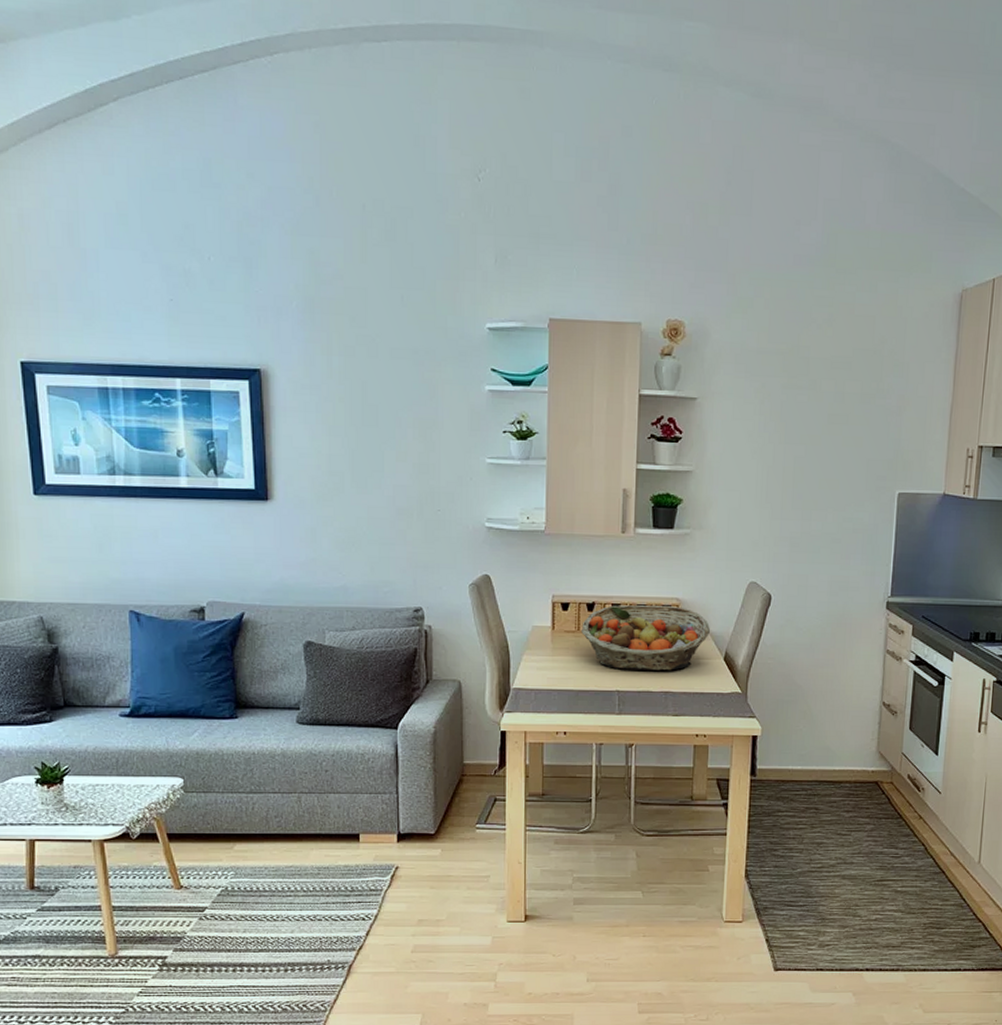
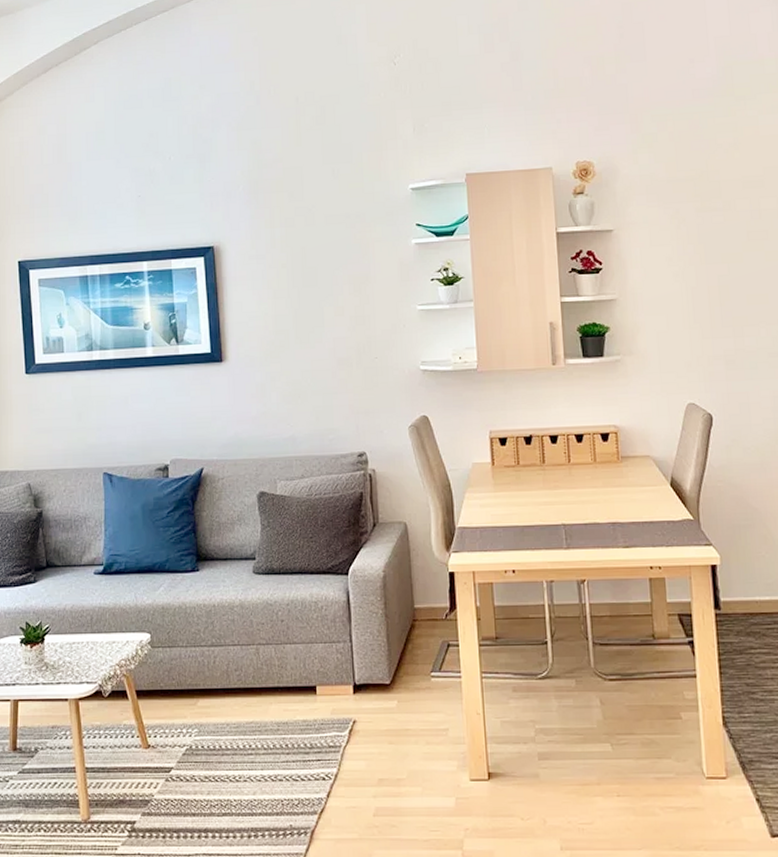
fruit basket: present [581,604,710,671] -> none [521,433,652,502]

